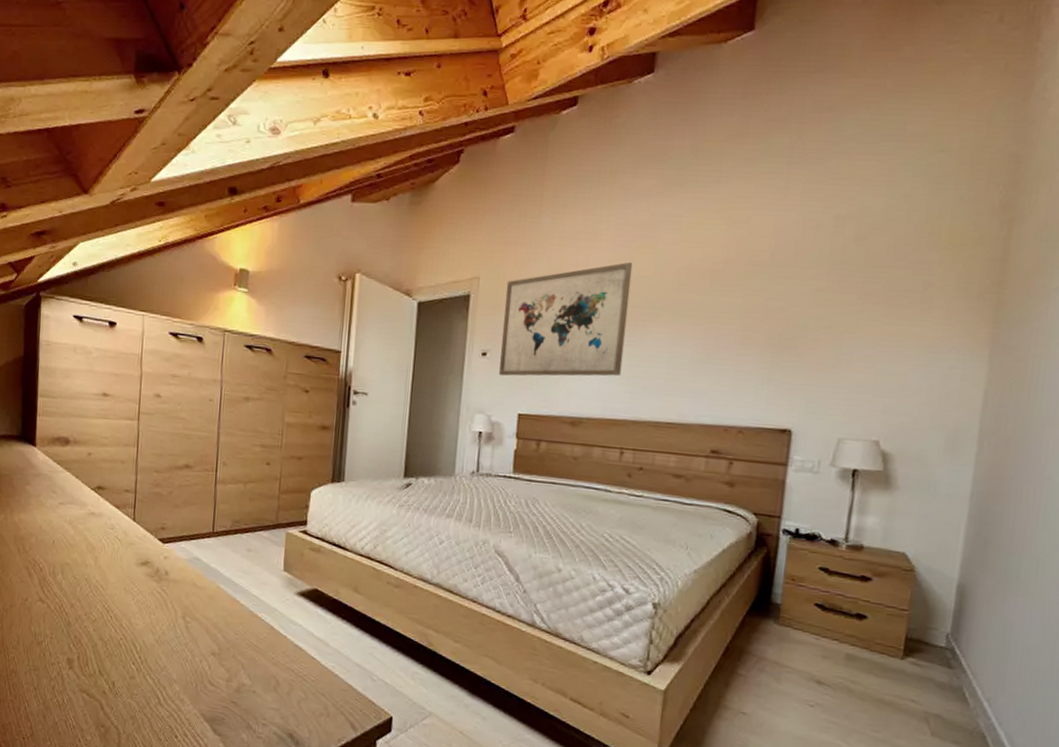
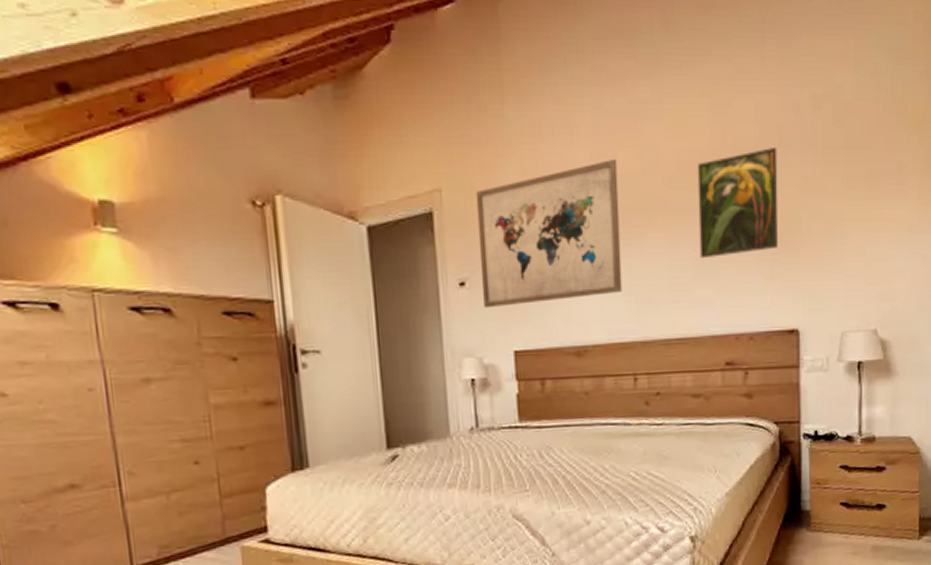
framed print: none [699,260,792,355] -> present [697,146,779,259]

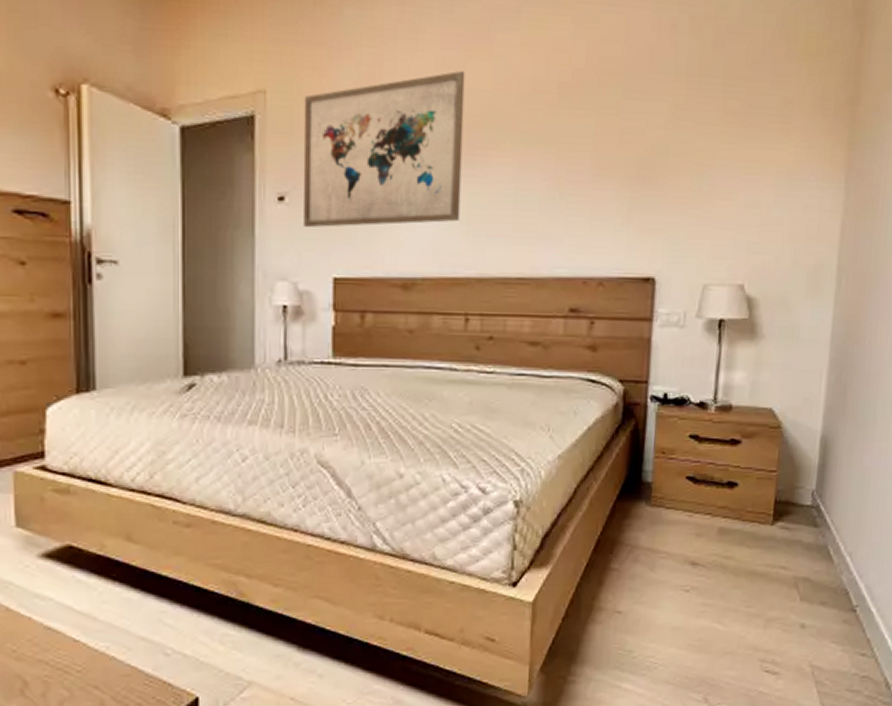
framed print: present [697,146,779,259] -> none [550,70,647,191]

